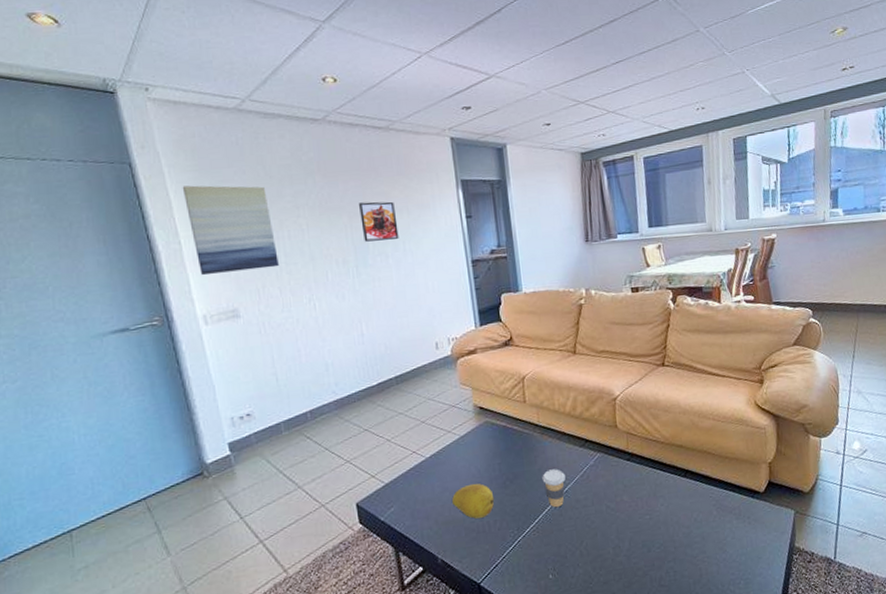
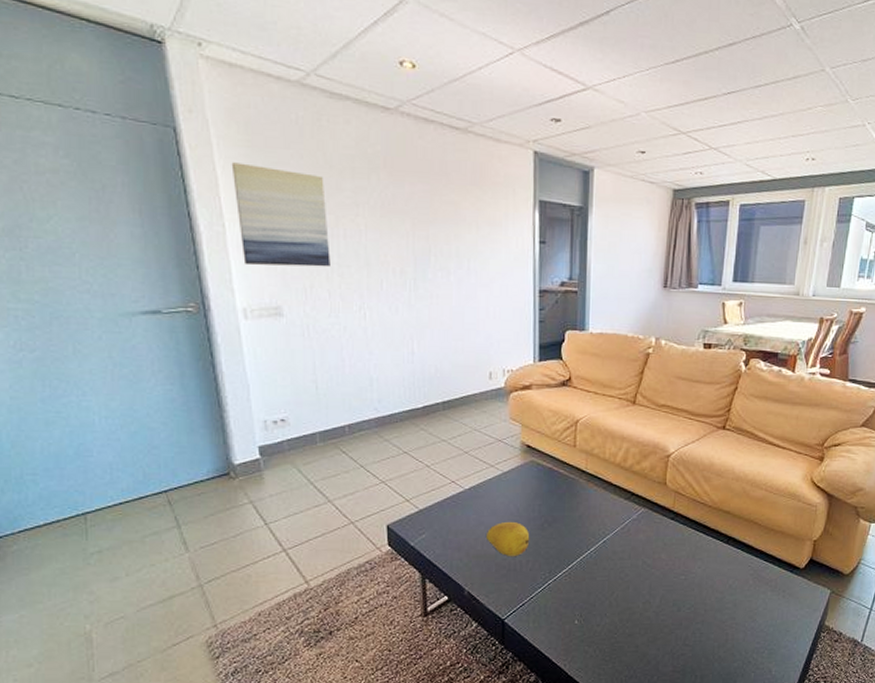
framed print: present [359,201,399,242] -> none [425,209,465,255]
coffee cup: present [542,469,566,508] -> none [582,518,606,557]

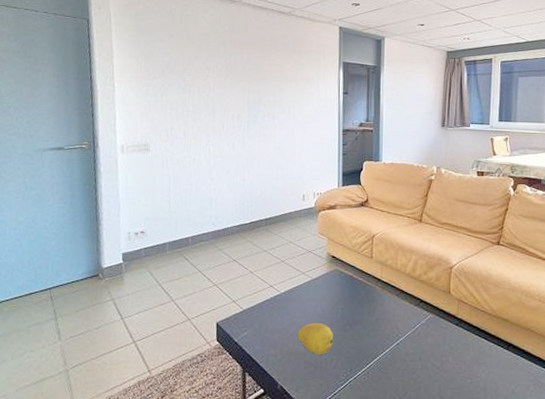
wall art: present [231,162,330,267] -> none [123,41,187,114]

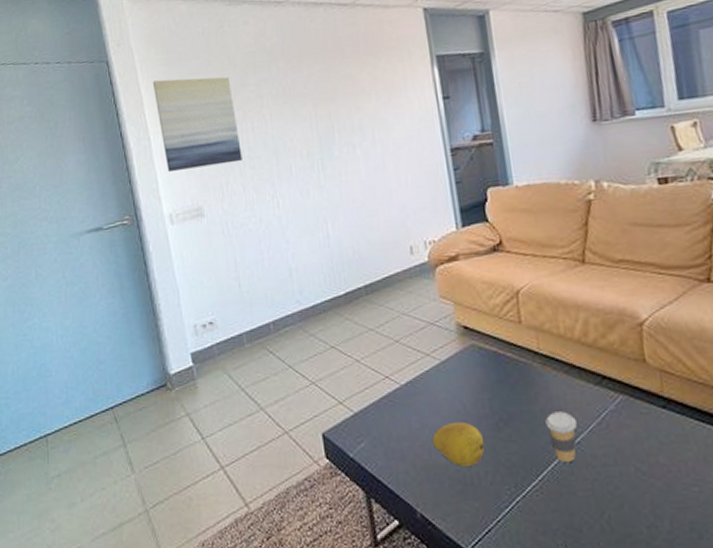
wall art: none [123,41,187,114] -> present [152,76,242,173]
coffee cup: none [378,321,399,357] -> present [545,411,577,463]

